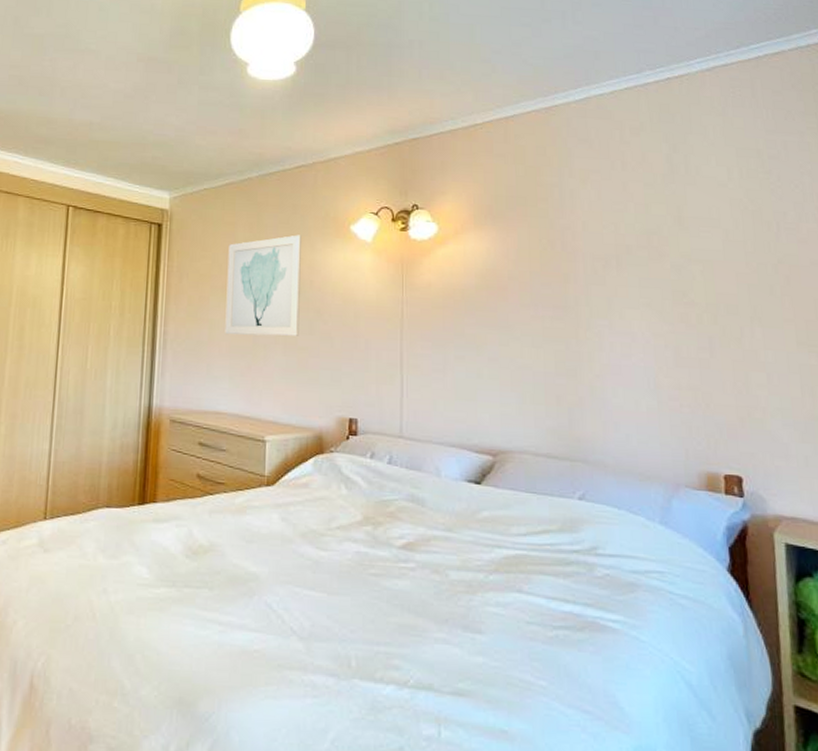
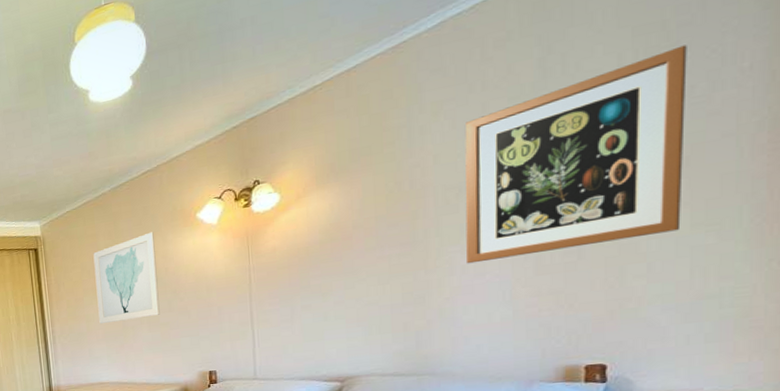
wall art: none [609,175,789,346] -> present [464,44,687,264]

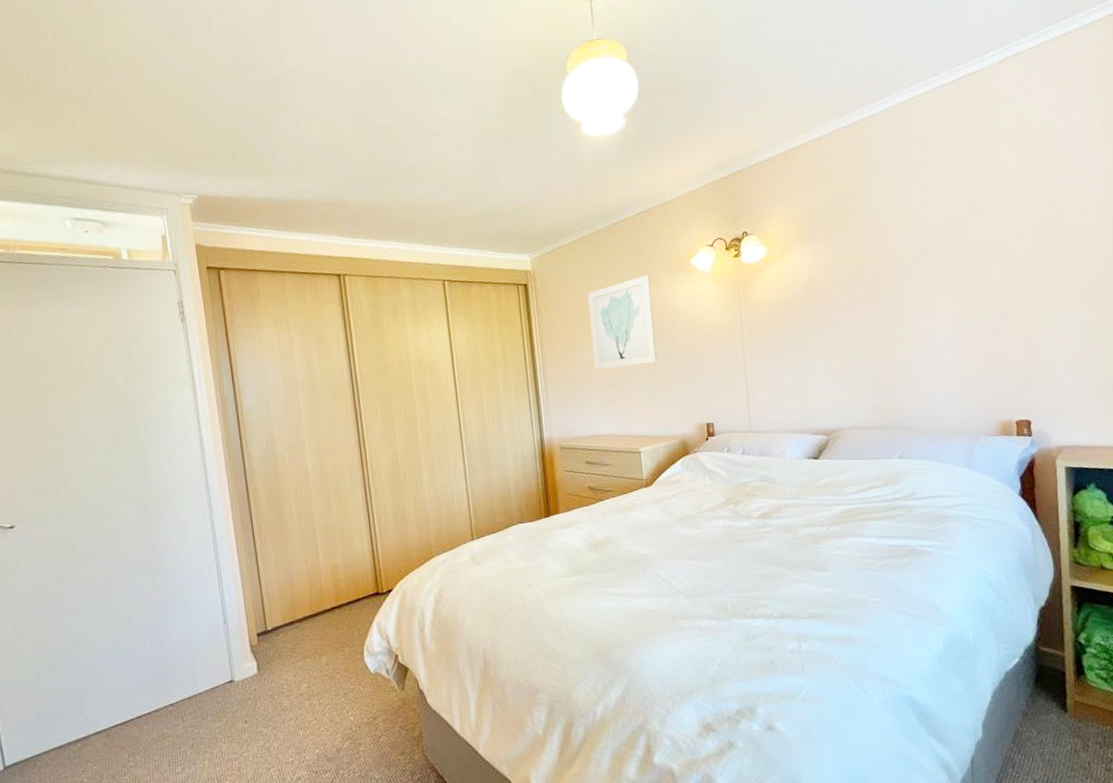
wall art: present [464,44,687,264] -> none [914,154,1071,325]

